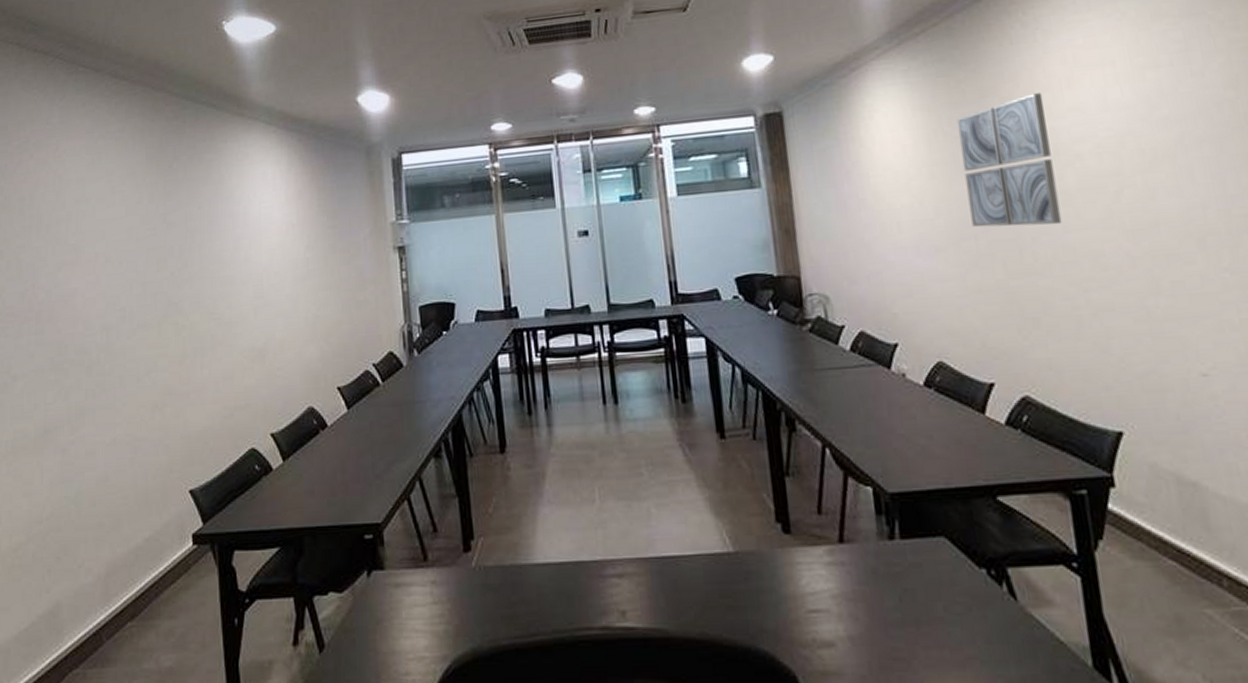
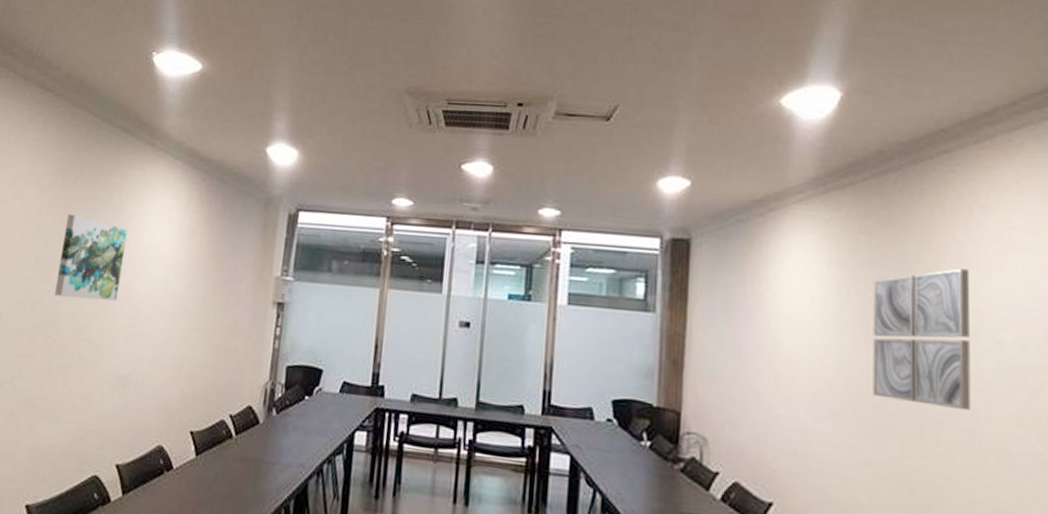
wall art: none [170,198,237,282] -> present [54,213,128,301]

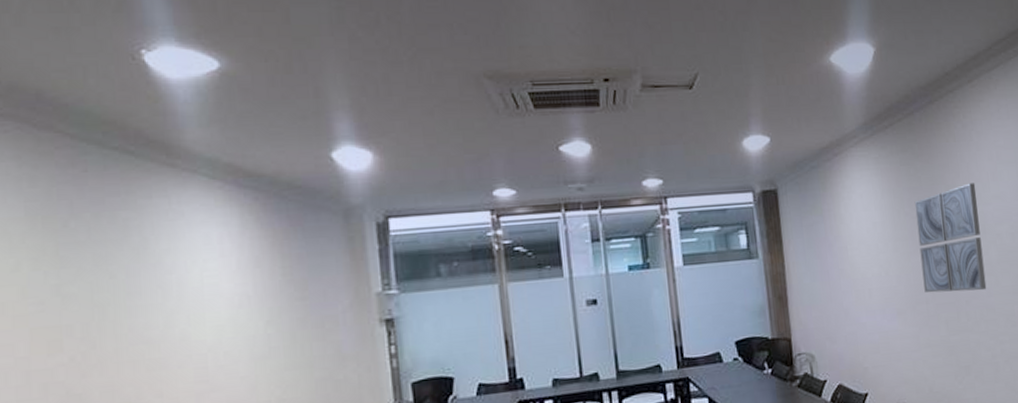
wall art: present [54,213,128,301] -> none [66,265,171,369]

